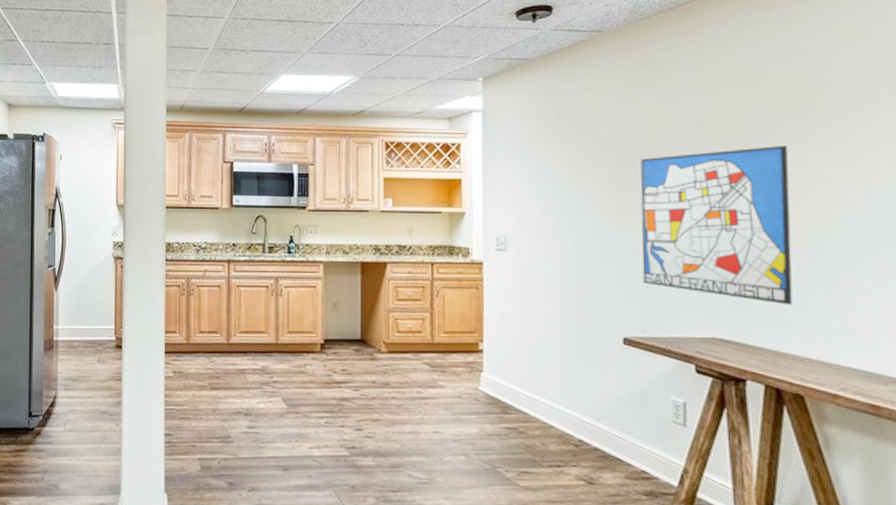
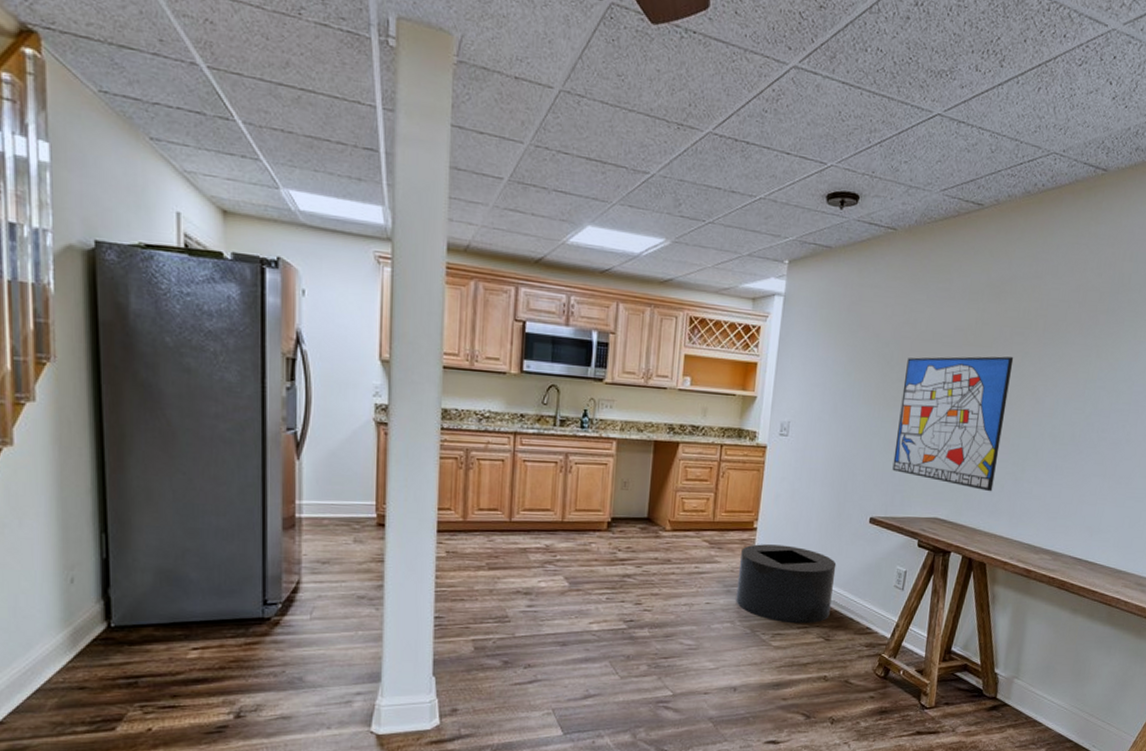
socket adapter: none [467,367,589,463] -> present [736,544,837,624]

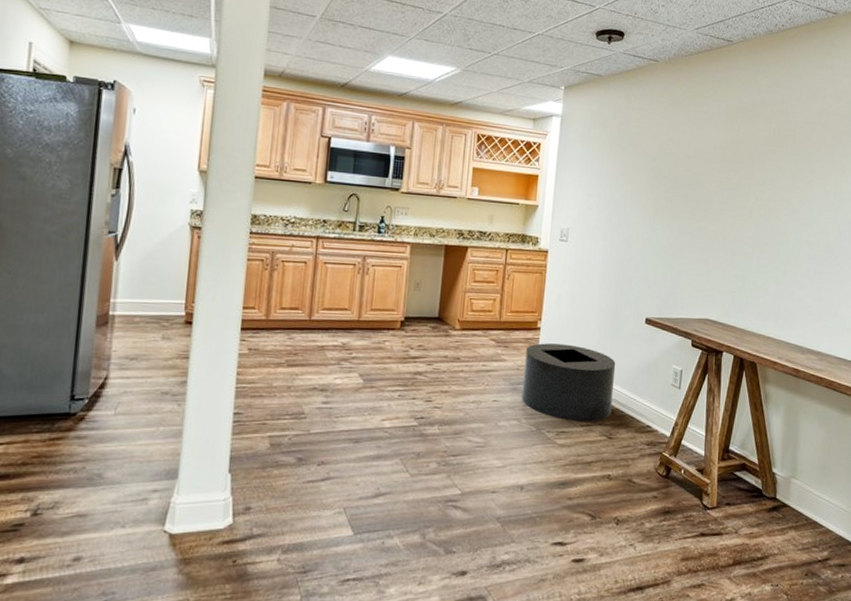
wall art: present [892,356,1014,492] -> none [664,171,769,295]

